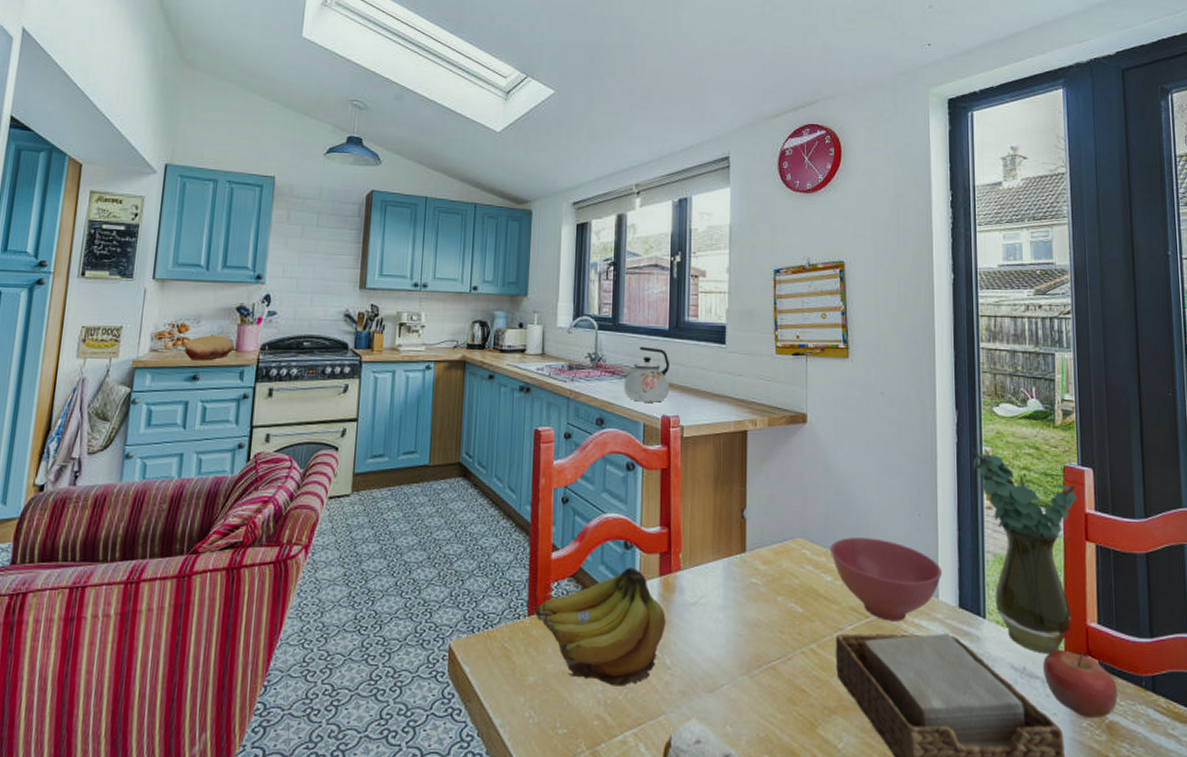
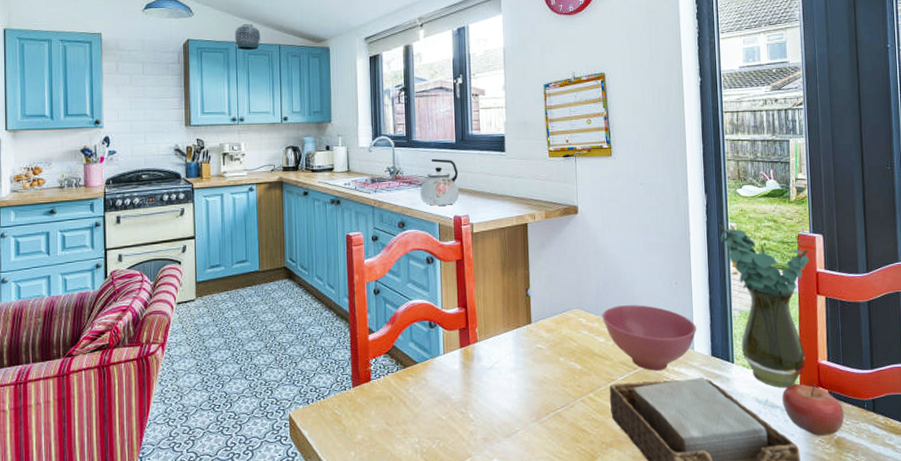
bread loaf: present [184,335,235,361] -> none [40,174,83,198]
decorative jar: none [425,178,456,208] -> present [234,24,261,51]
fruit: present [534,568,666,686] -> none [358,343,468,438]

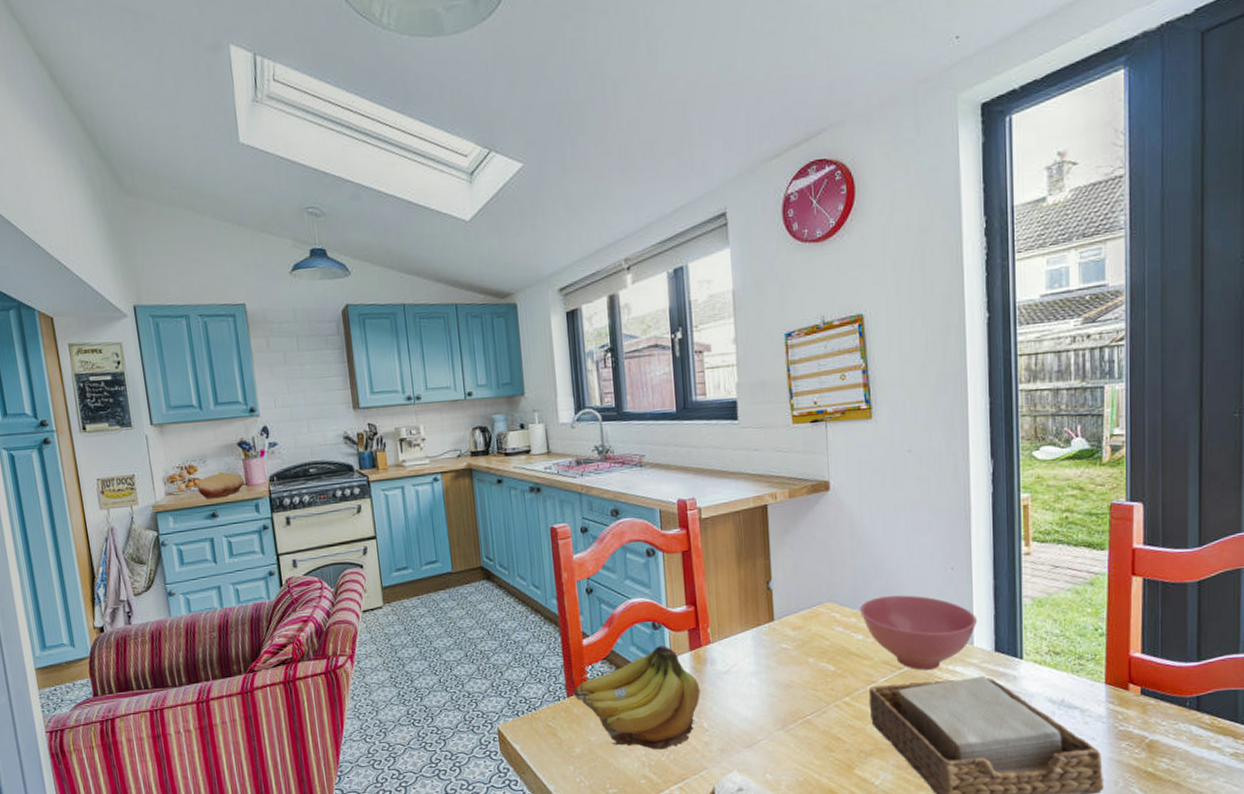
bread loaf: none [40,174,83,198] -> present [196,472,244,499]
decorative jar: present [234,24,261,51] -> none [401,280,434,314]
fruit: none [358,343,468,438] -> present [573,646,700,750]
kettle: present [419,158,460,206] -> none [633,432,683,489]
vase: present [718,224,809,388] -> none [1008,495,1124,686]
fruit: present [782,383,844,436] -> none [1082,679,1160,739]

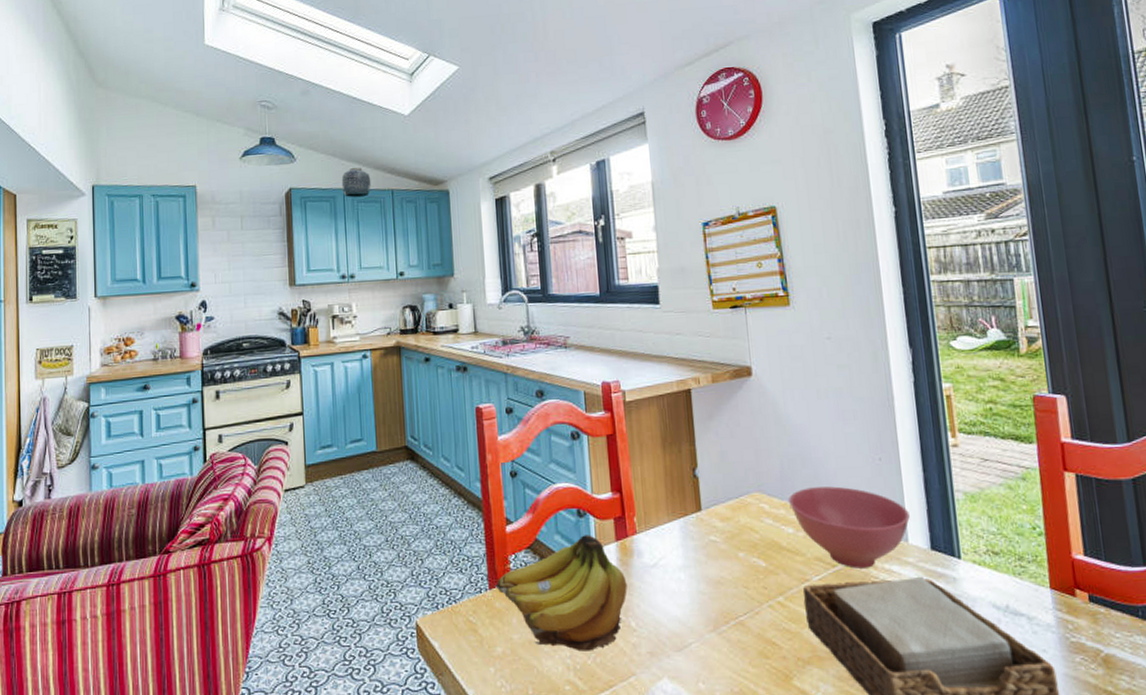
bread loaf: present [196,472,244,499] -> none [132,345,178,371]
decorative jar: none [401,280,434,314] -> present [341,168,372,198]

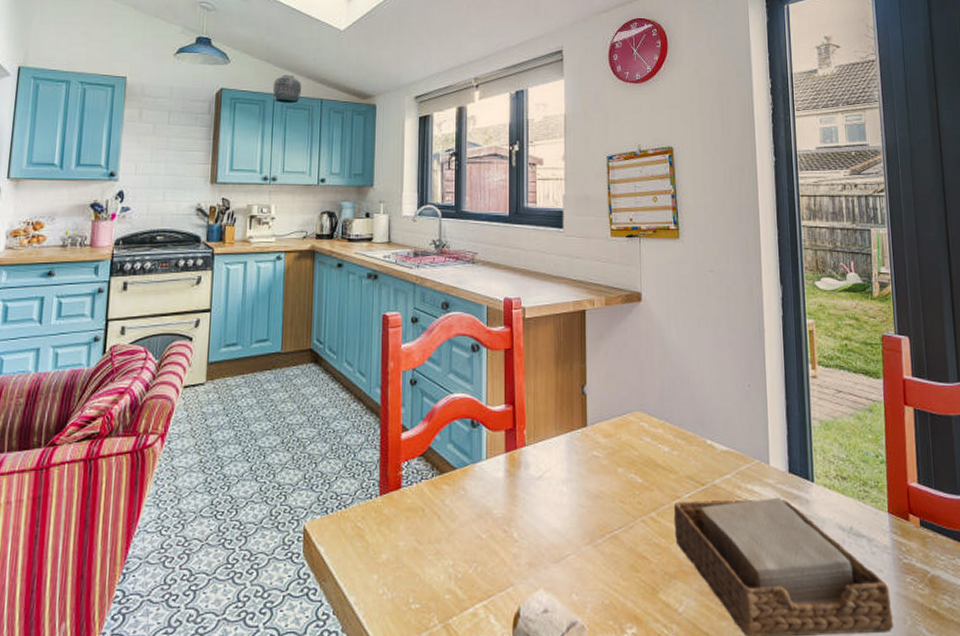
fruit: present [495,535,628,652] -> none [386,445,512,561]
bowl: present [789,486,910,569] -> none [667,409,772,488]

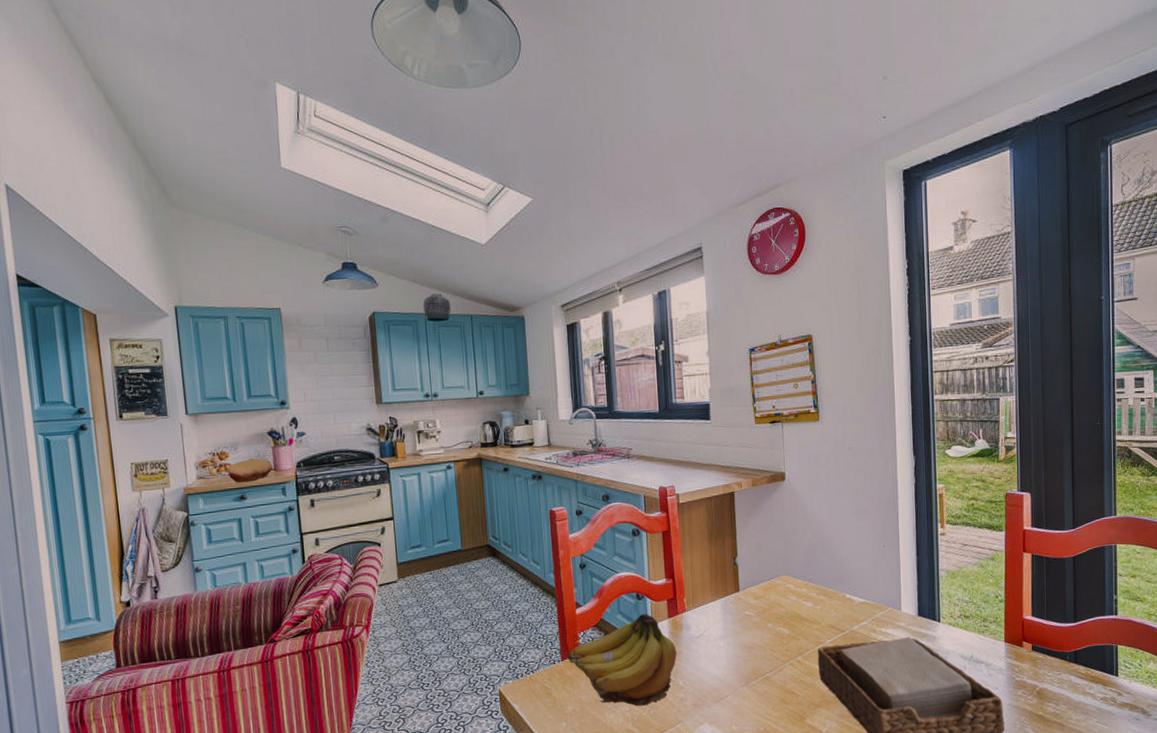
bread loaf: none [39,231,89,257] -> present [227,458,273,483]
fruit: none [386,445,512,561] -> present [567,614,677,706]

